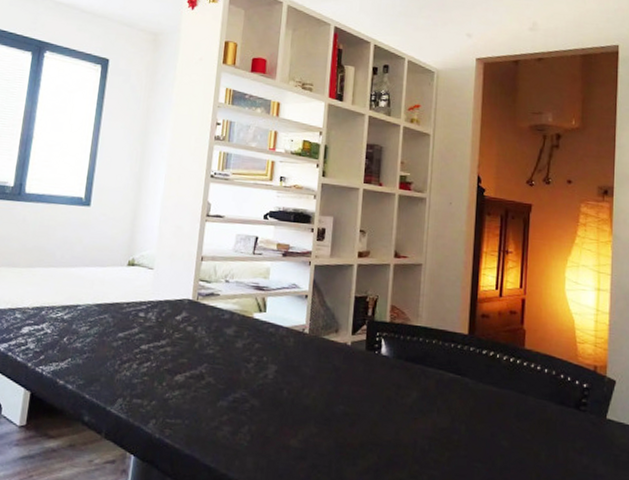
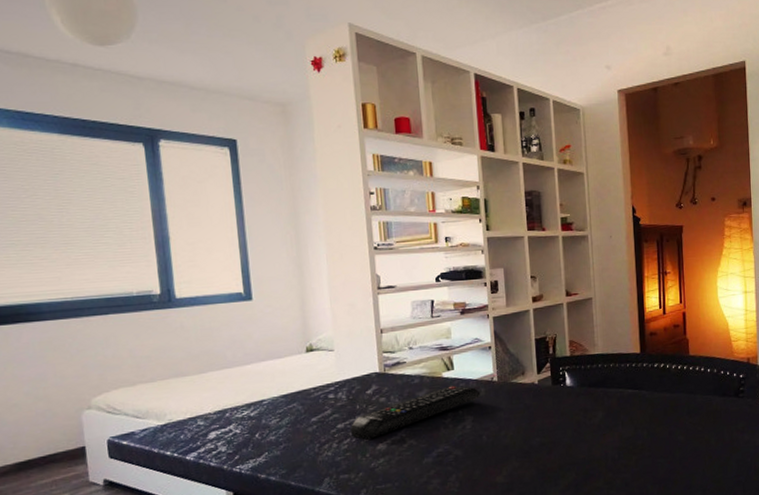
remote control: none [153,328,289,368] -> present [351,385,481,440]

